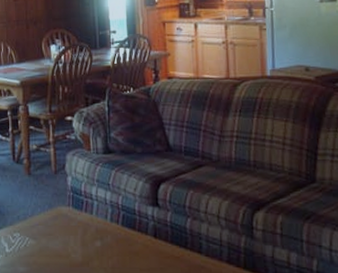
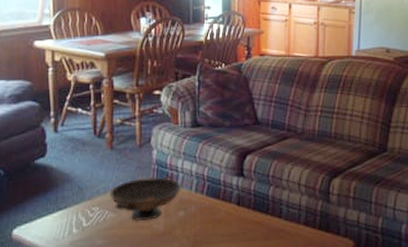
decorative bowl: none [29,202,97,249] -> present [109,174,182,221]

